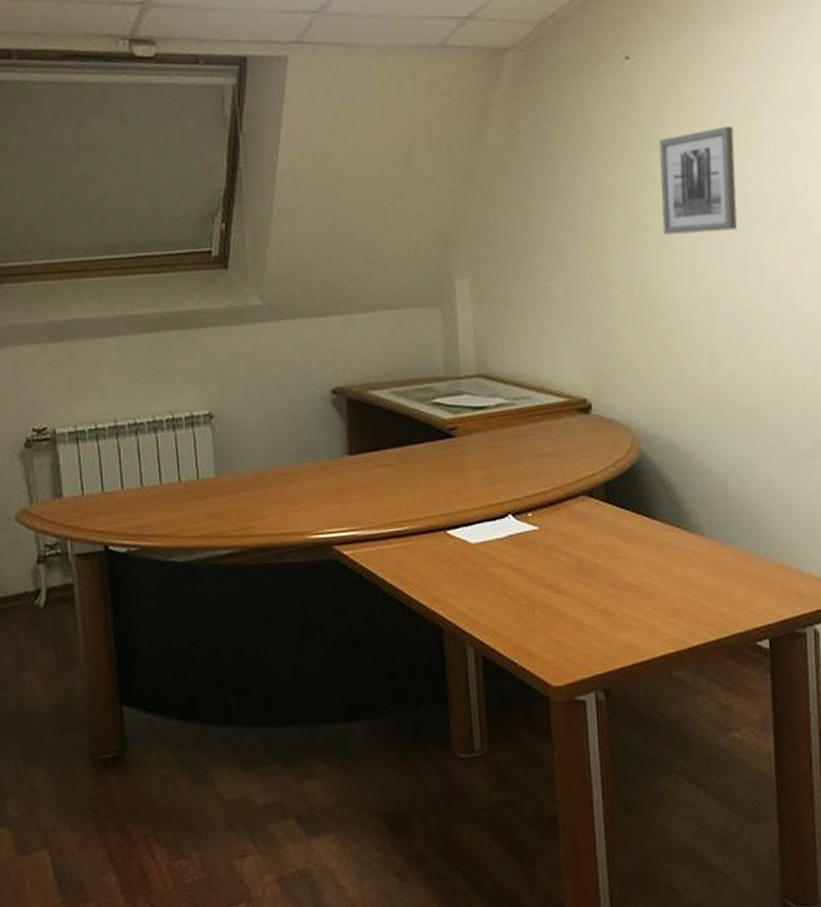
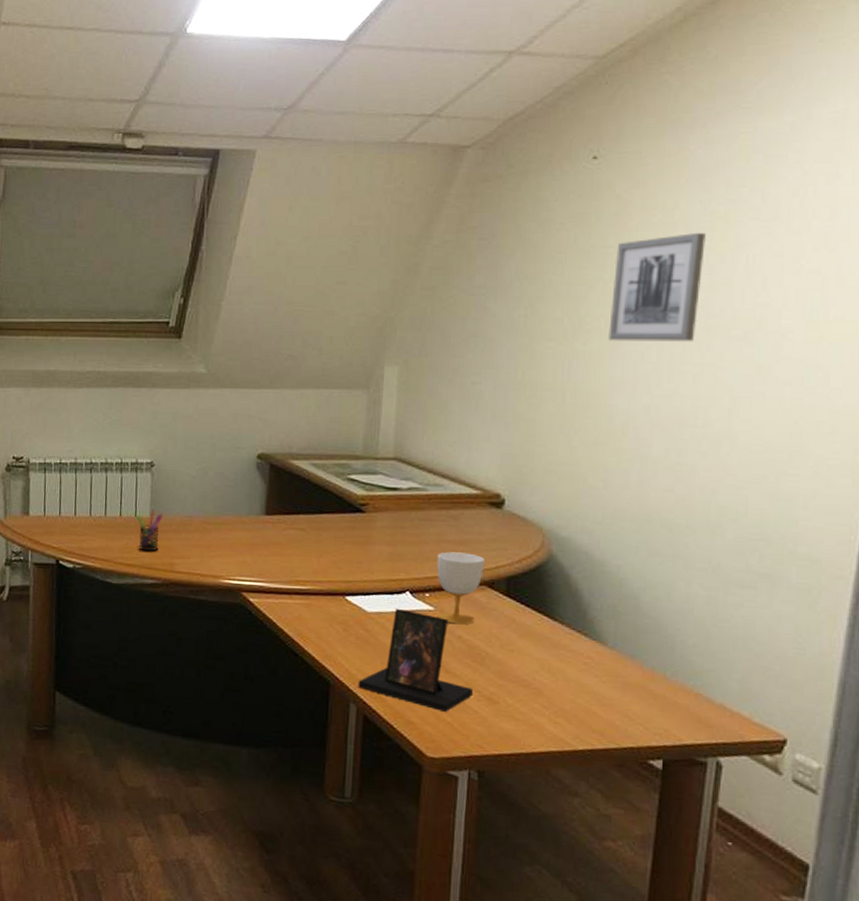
pen holder: none [199,467,231,518] -> present [136,509,163,552]
photo frame: none [472,534,589,636] -> present [358,608,474,712]
cup: none [534,464,582,541] -> present [437,552,484,625]

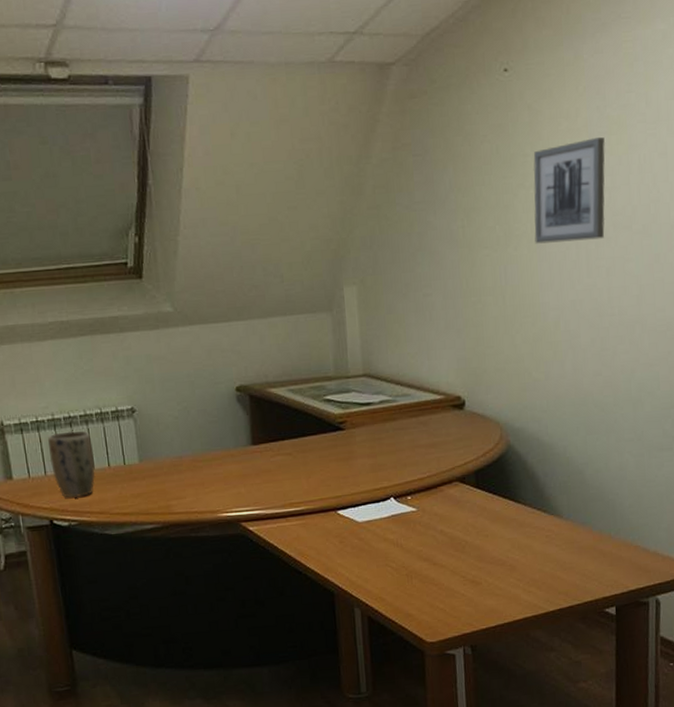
plant pot: none [65,476,109,542] -> present [48,430,96,498]
pen holder: present [136,509,163,552] -> none [125,455,153,498]
photo frame: present [358,608,474,712] -> none [359,514,459,600]
cup: present [437,552,484,625] -> none [413,454,455,521]

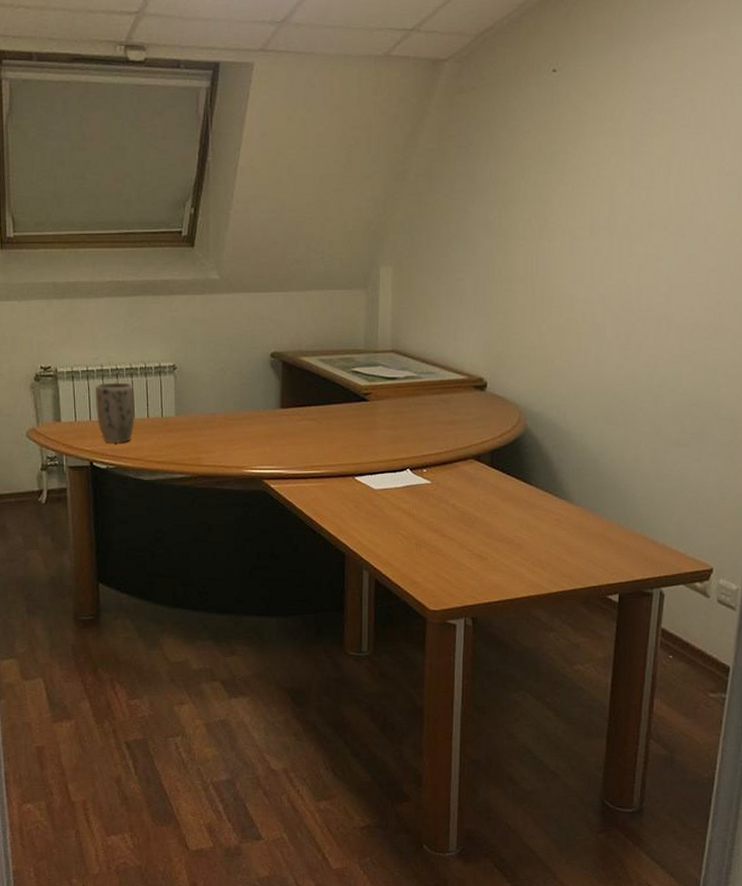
wall art: present [533,136,605,244] -> none [569,138,647,238]

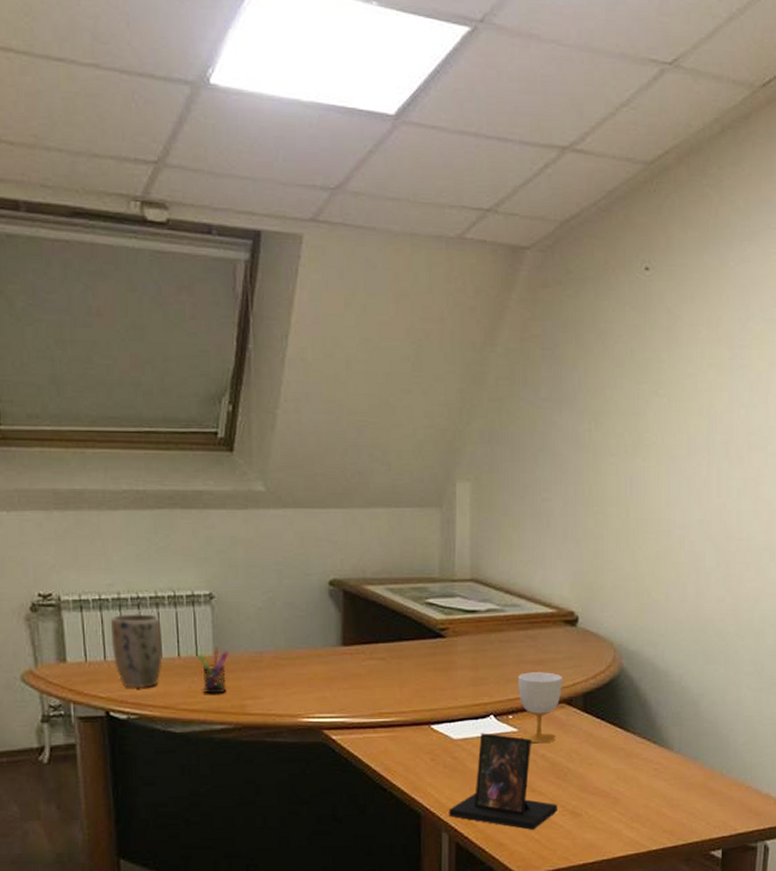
pen holder: none [163,409,187,449] -> present [197,647,228,694]
photo frame: none [369,484,467,570] -> present [449,733,558,830]
cup: none [432,431,472,495] -> present [518,672,562,744]

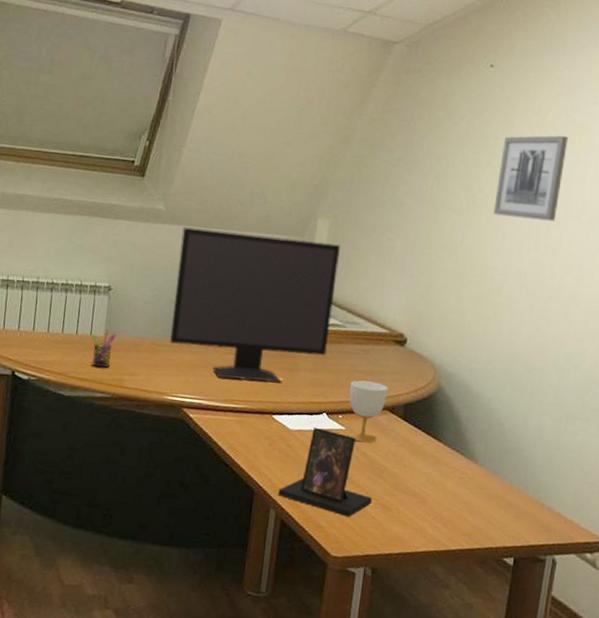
plant pot: present [111,612,164,688] -> none [25,294,67,356]
monitor: none [291,510,489,689] -> present [170,227,340,382]
wall art: none [665,350,745,458] -> present [493,135,568,222]

